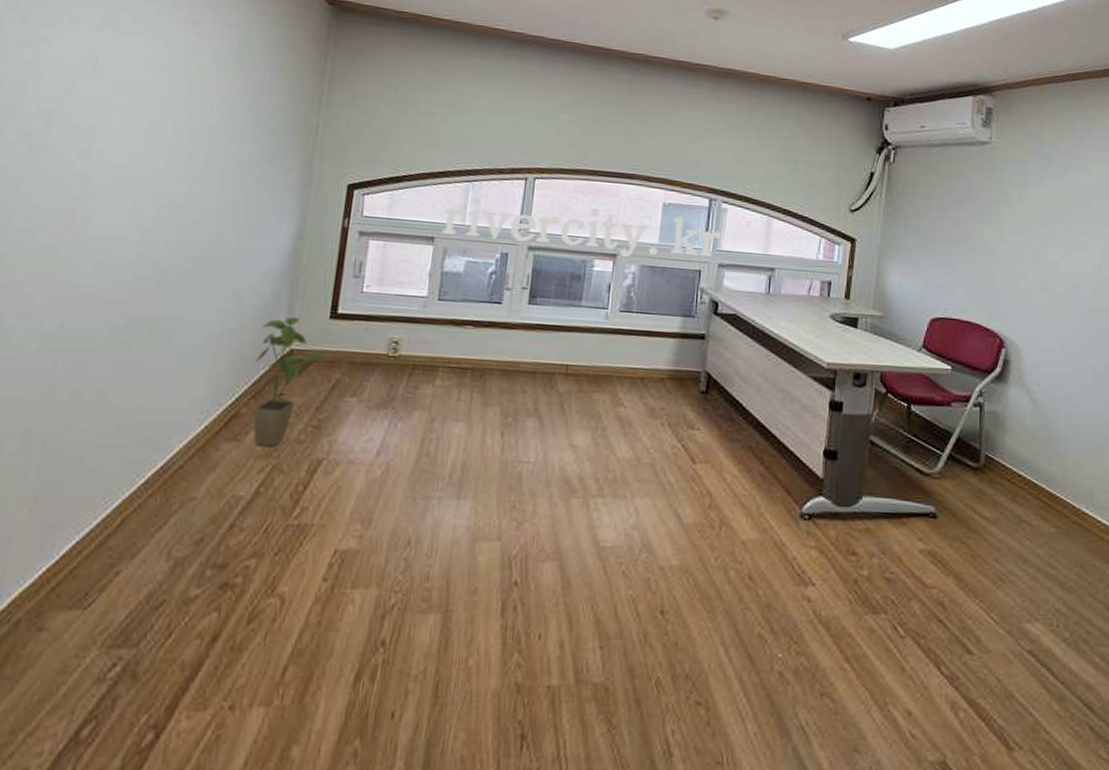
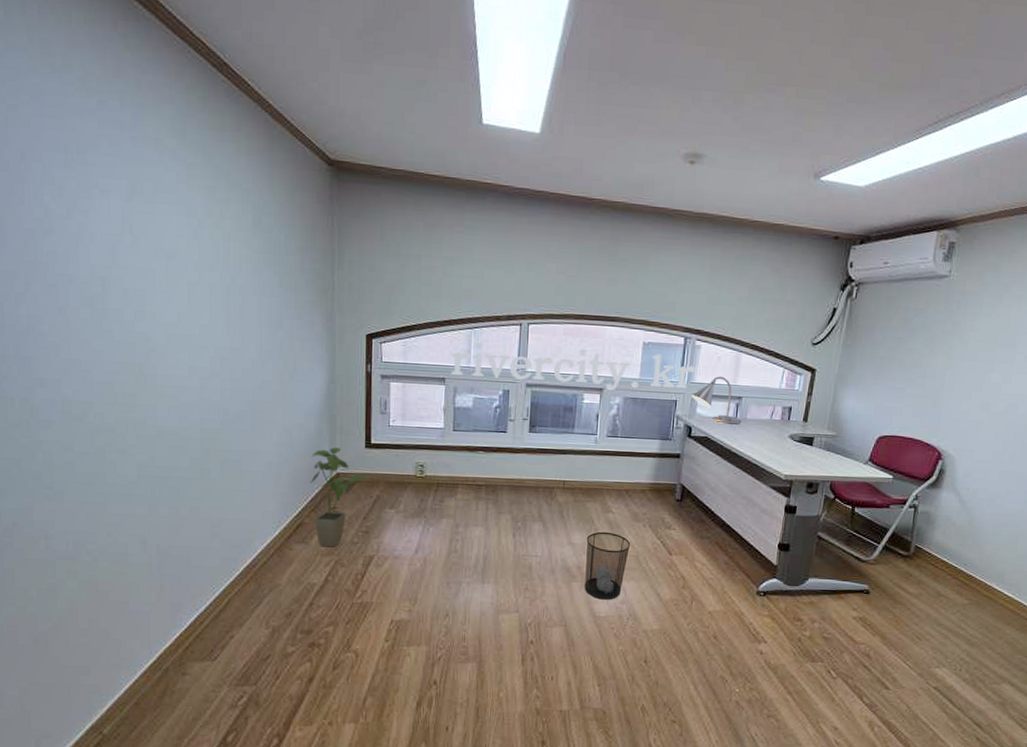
waste bin: none [586,431,646,524] -> present [584,531,631,600]
table lamp: none [717,244,775,301] -> present [691,376,742,425]

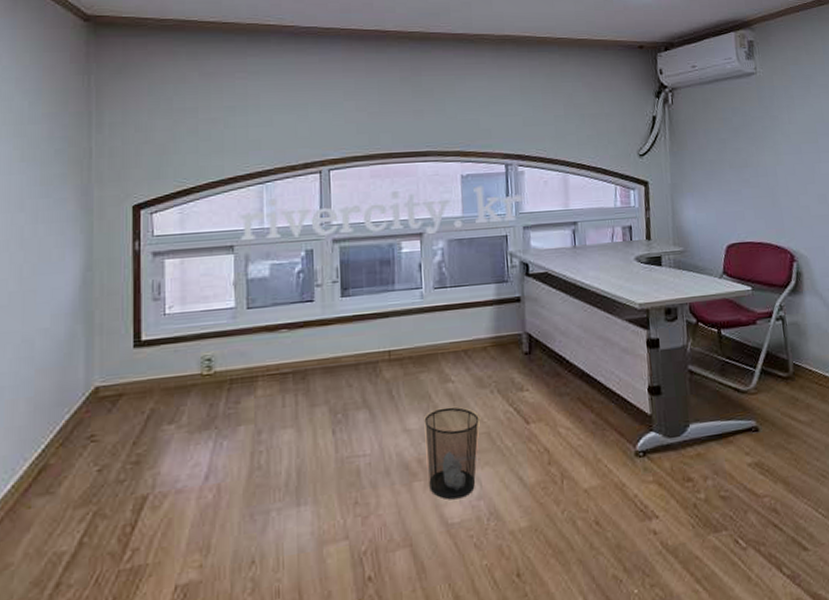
house plant: present [309,447,372,548] -> none [57,352,143,496]
table lamp: present [691,376,742,425] -> none [522,202,582,255]

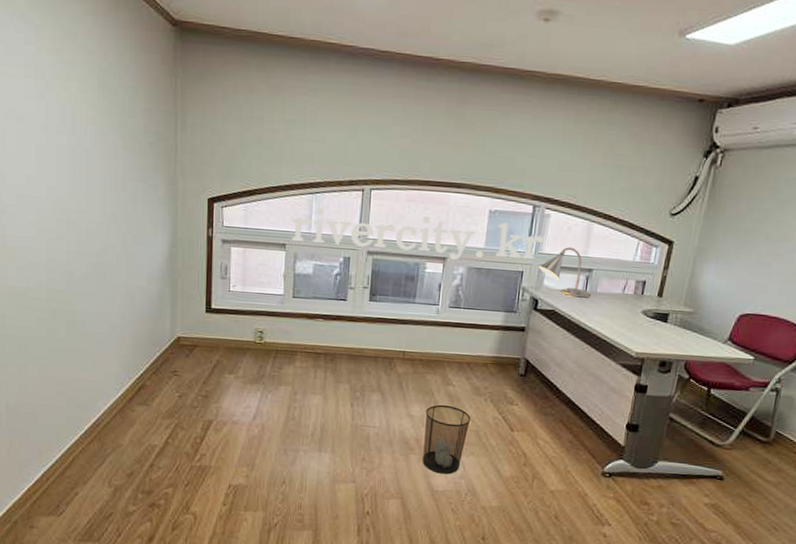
table lamp: none [522,202,582,255] -> present [538,247,592,298]

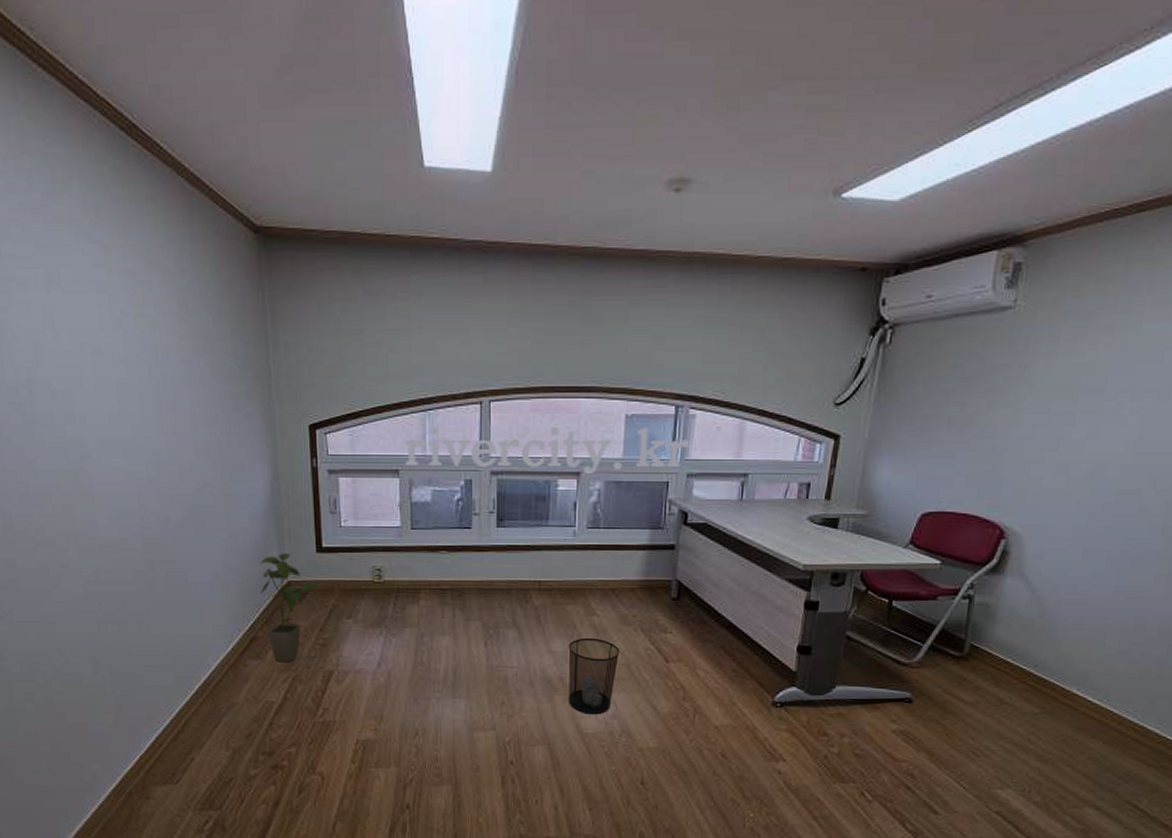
house plant: none [151,311,212,411] -> present [259,553,326,663]
table lamp: present [538,247,592,298] -> none [685,450,748,507]

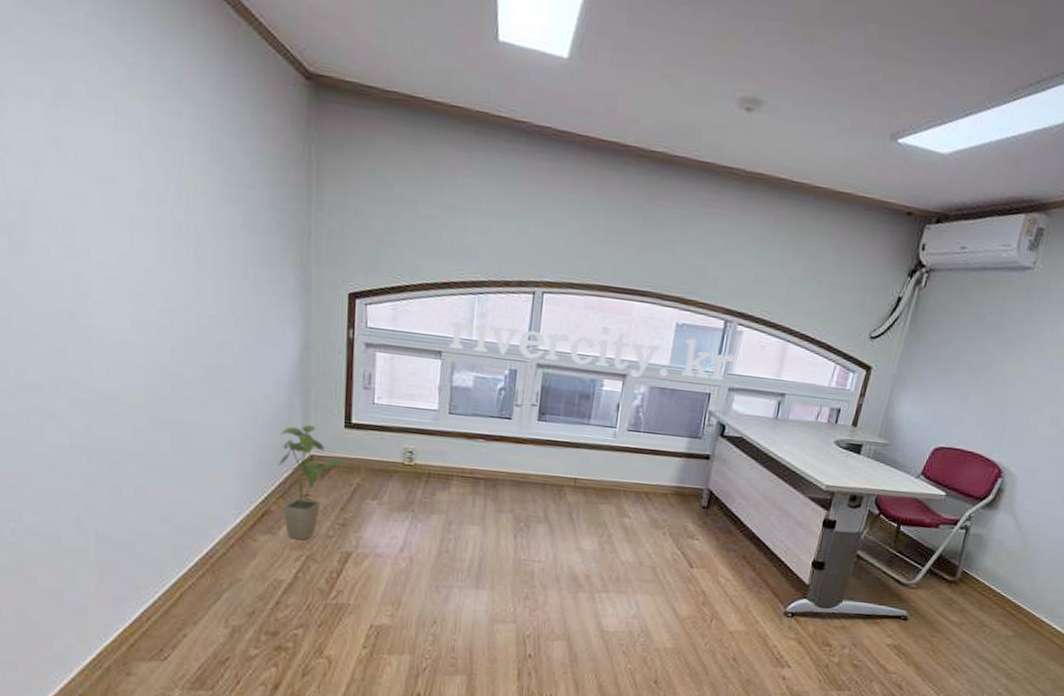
waste bin: present [568,637,620,715] -> none [592,537,648,614]

